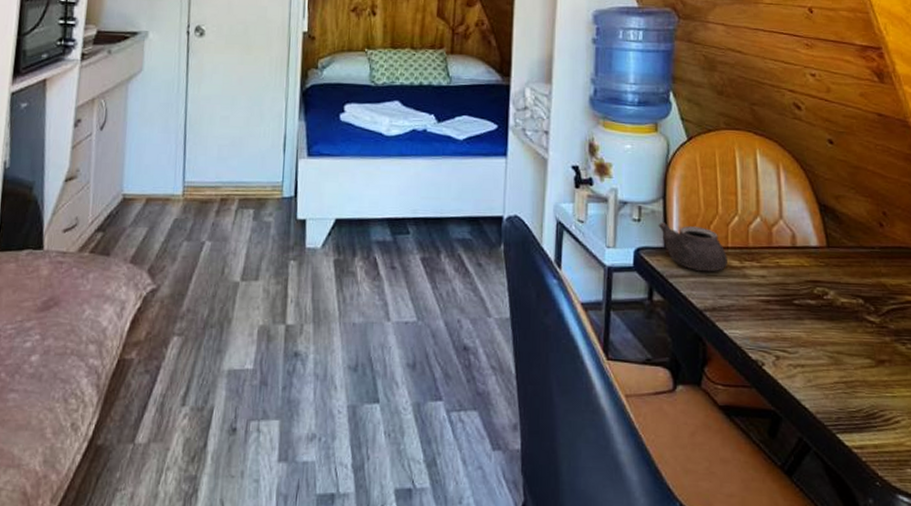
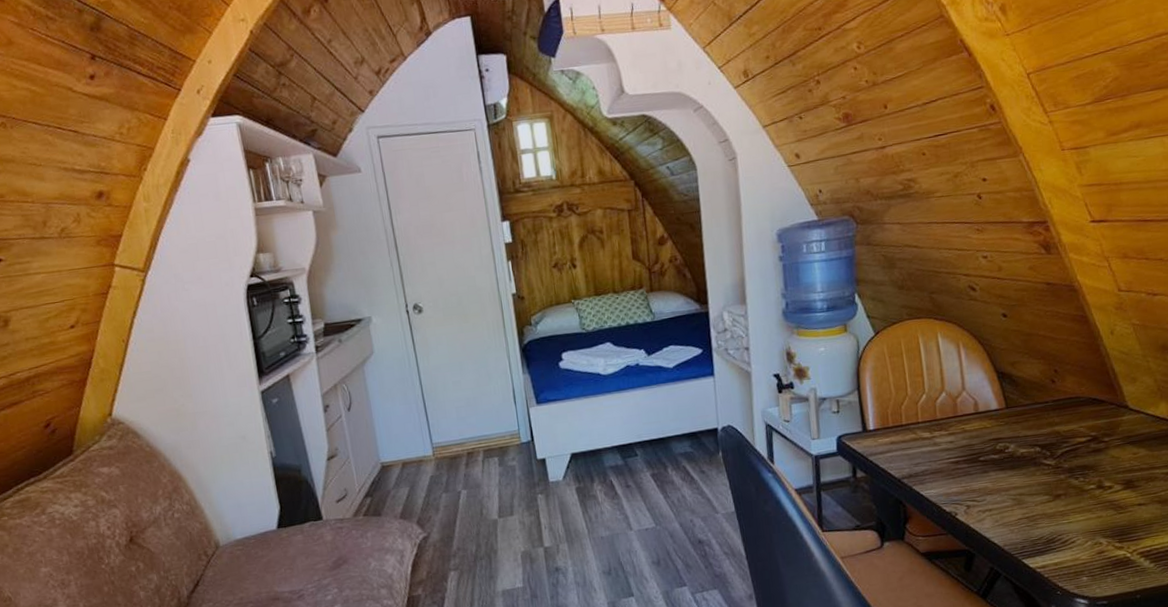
teapot: present [658,222,727,271] -> none [855,408,919,446]

